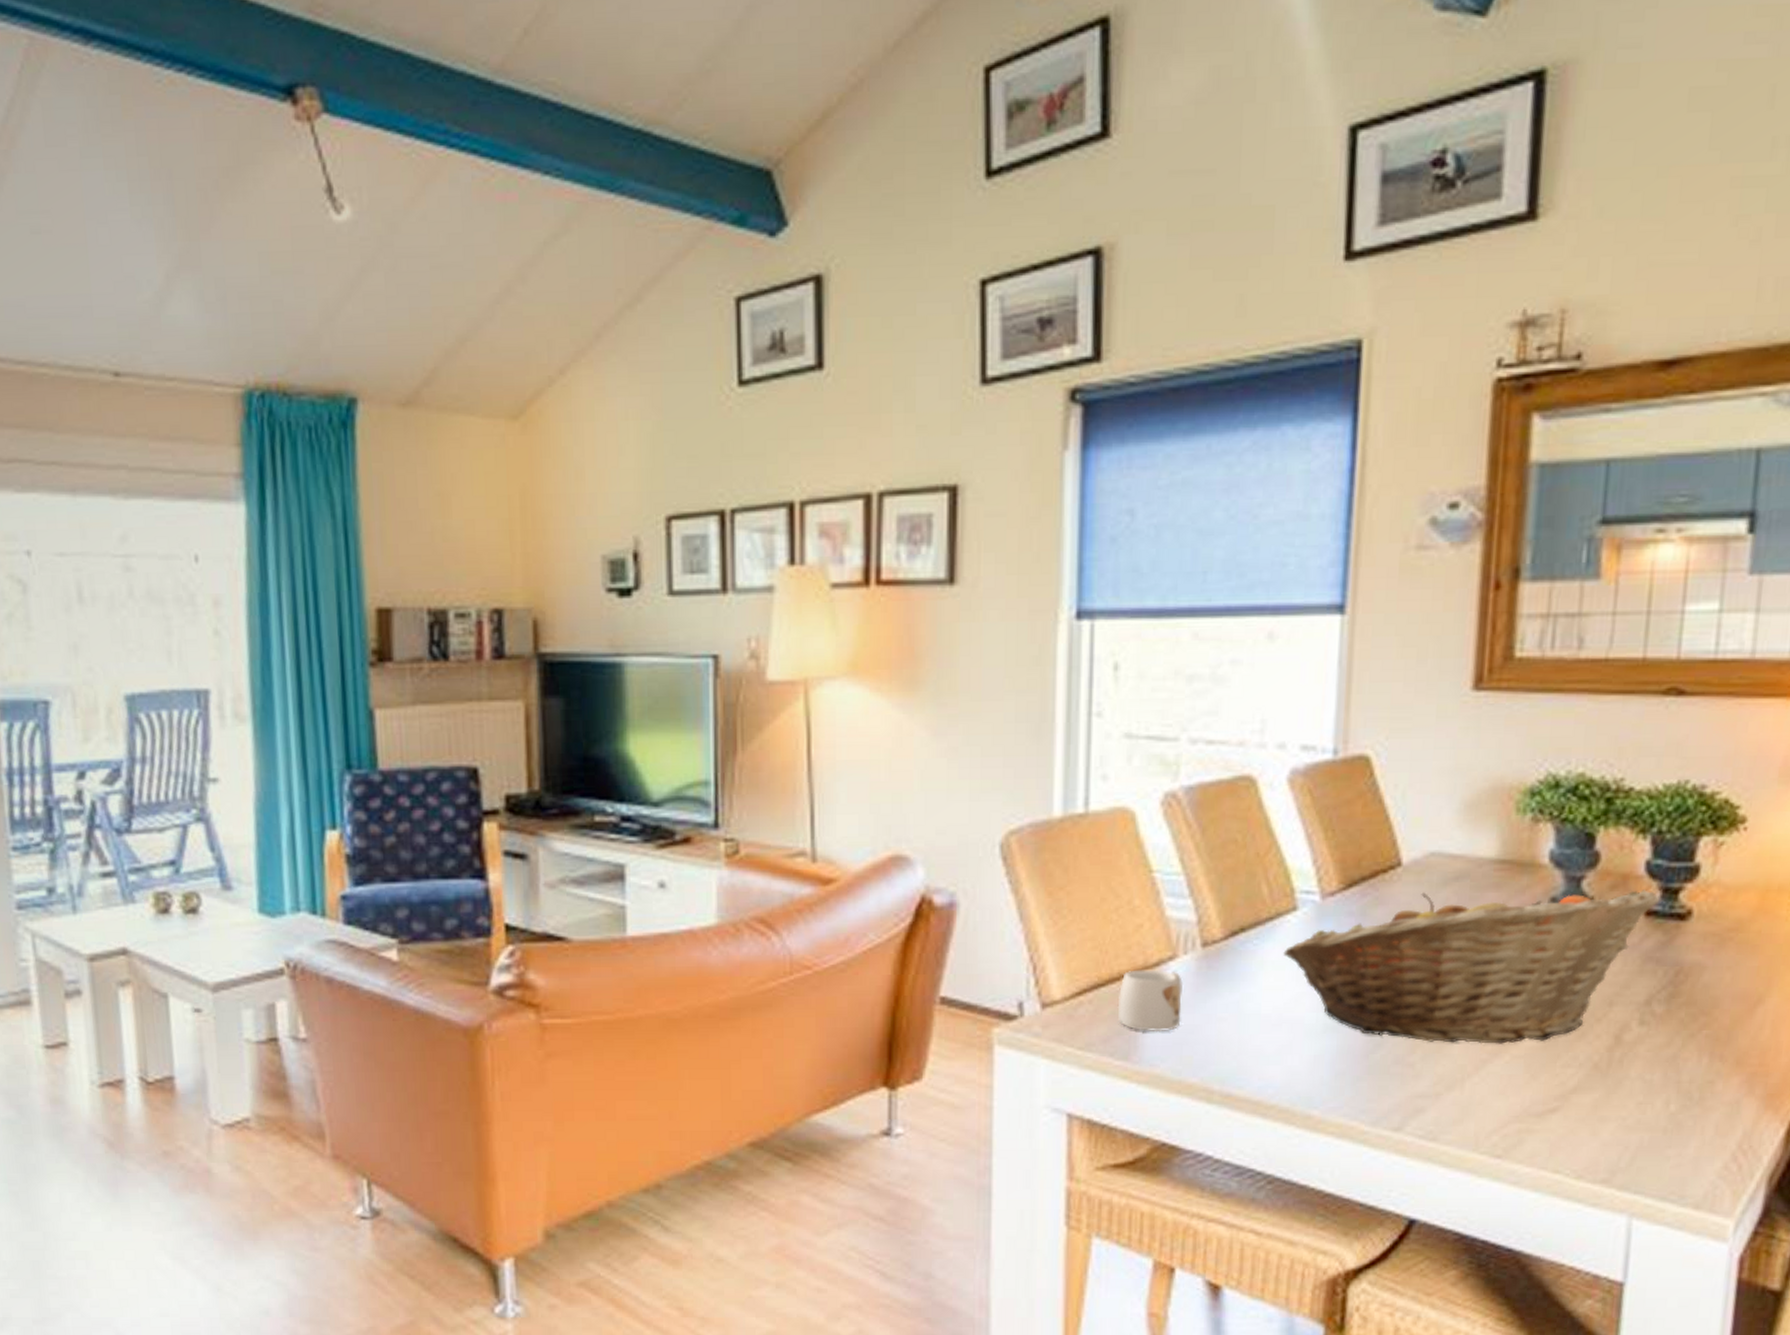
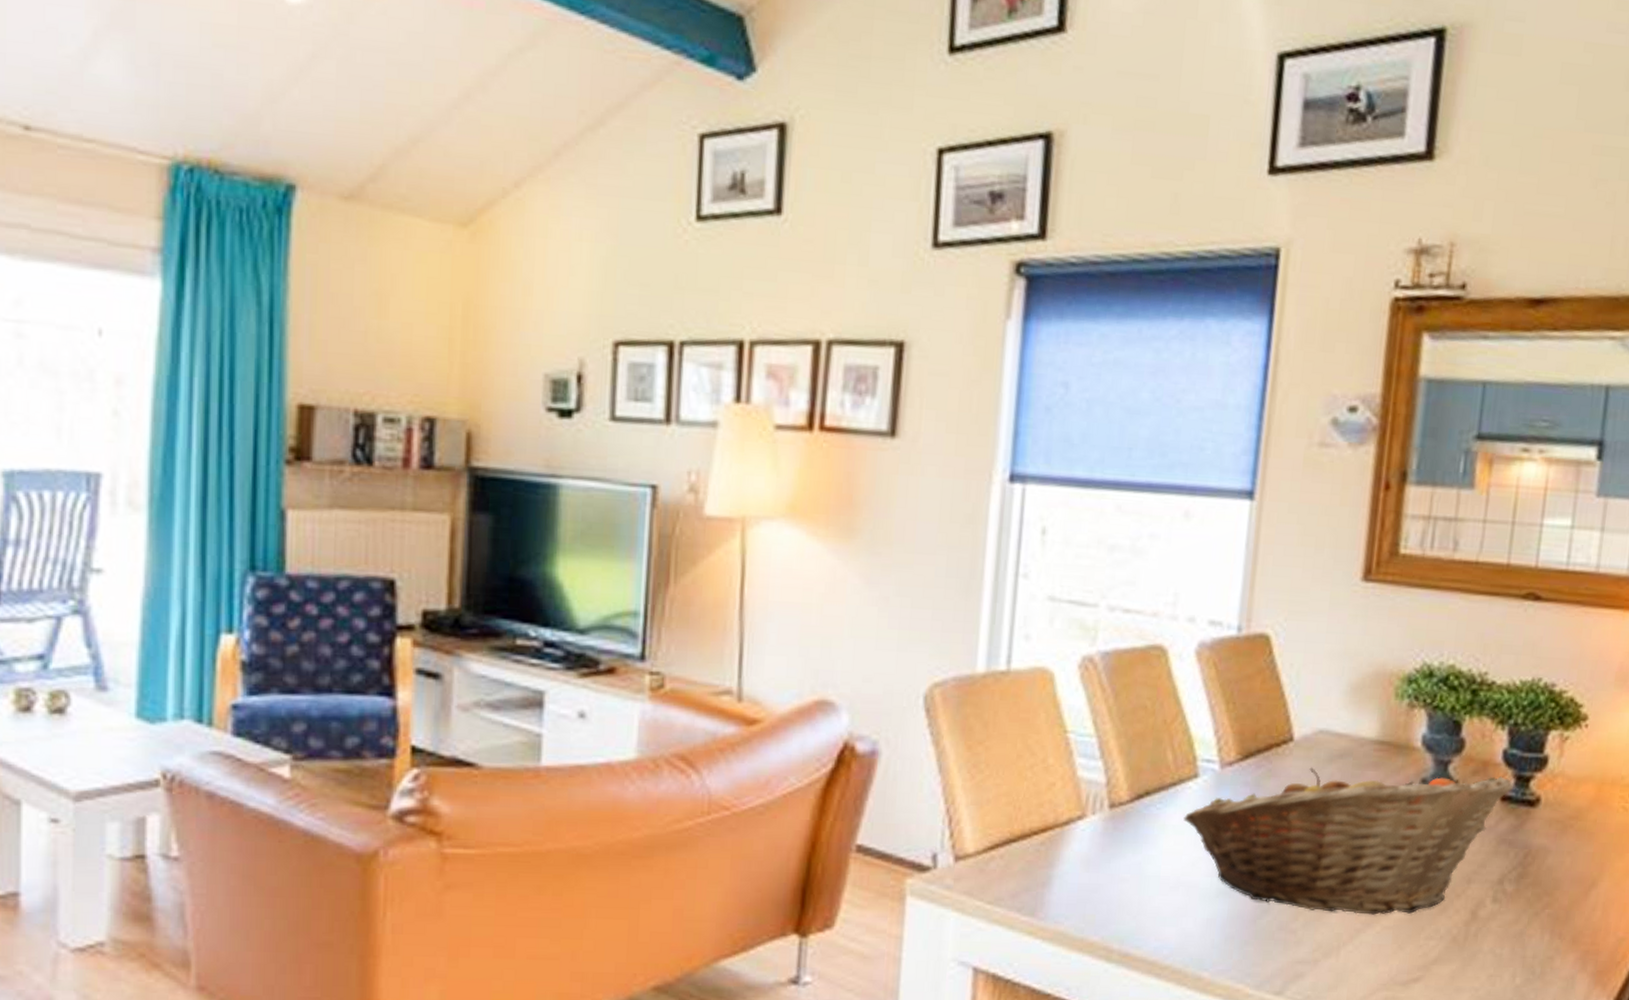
mug: present [1117,969,1184,1033] -> none [1027,827,1091,890]

